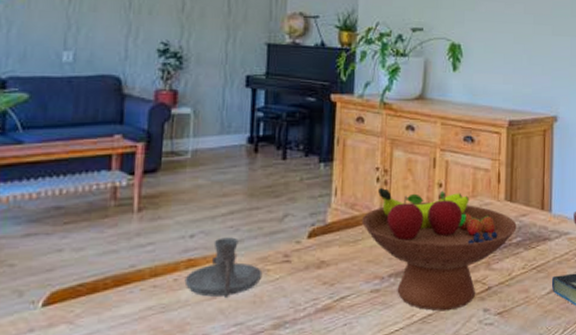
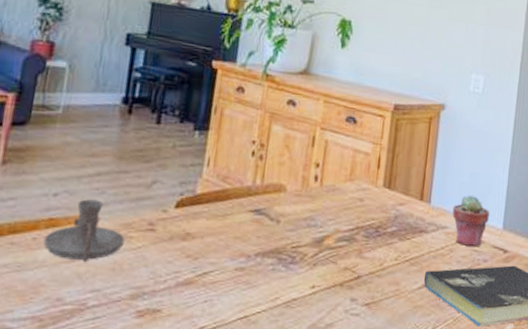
fruit bowl: present [361,187,517,311] -> none [232,161,393,297]

